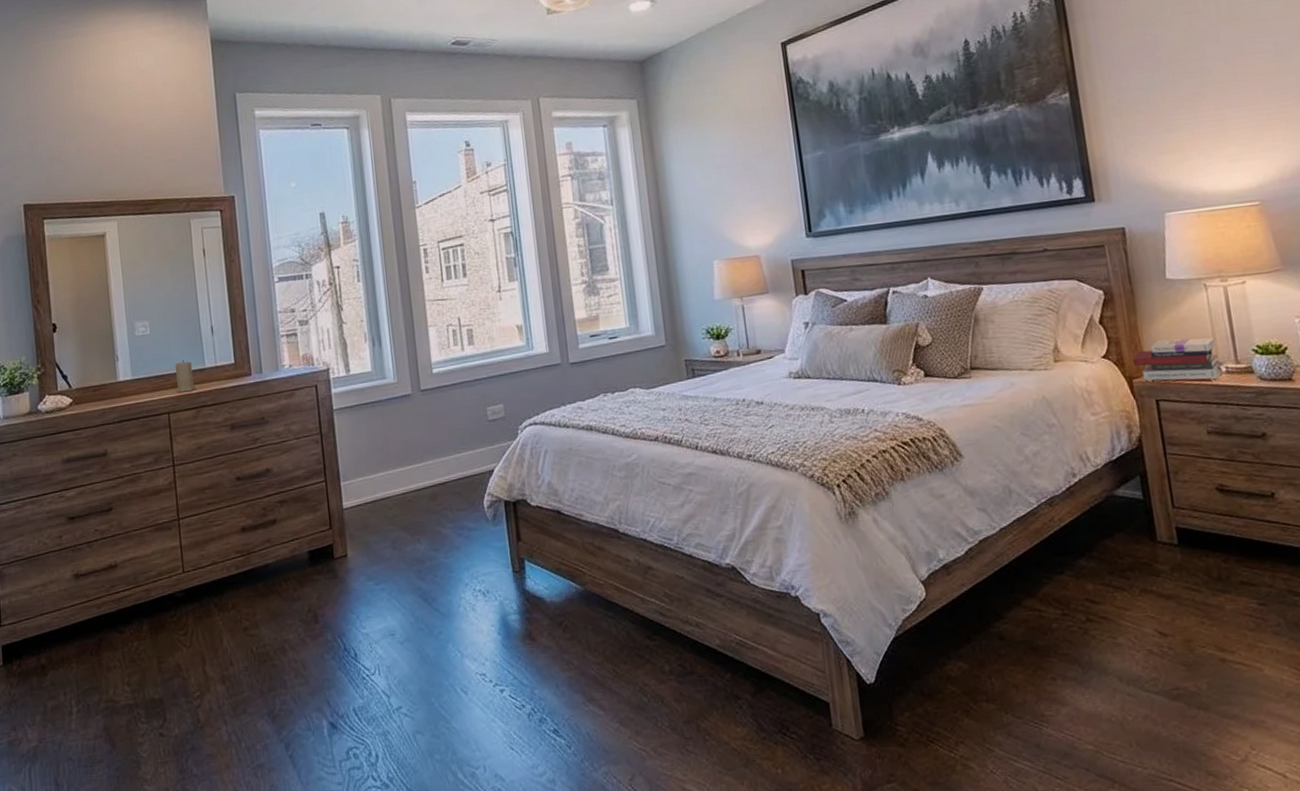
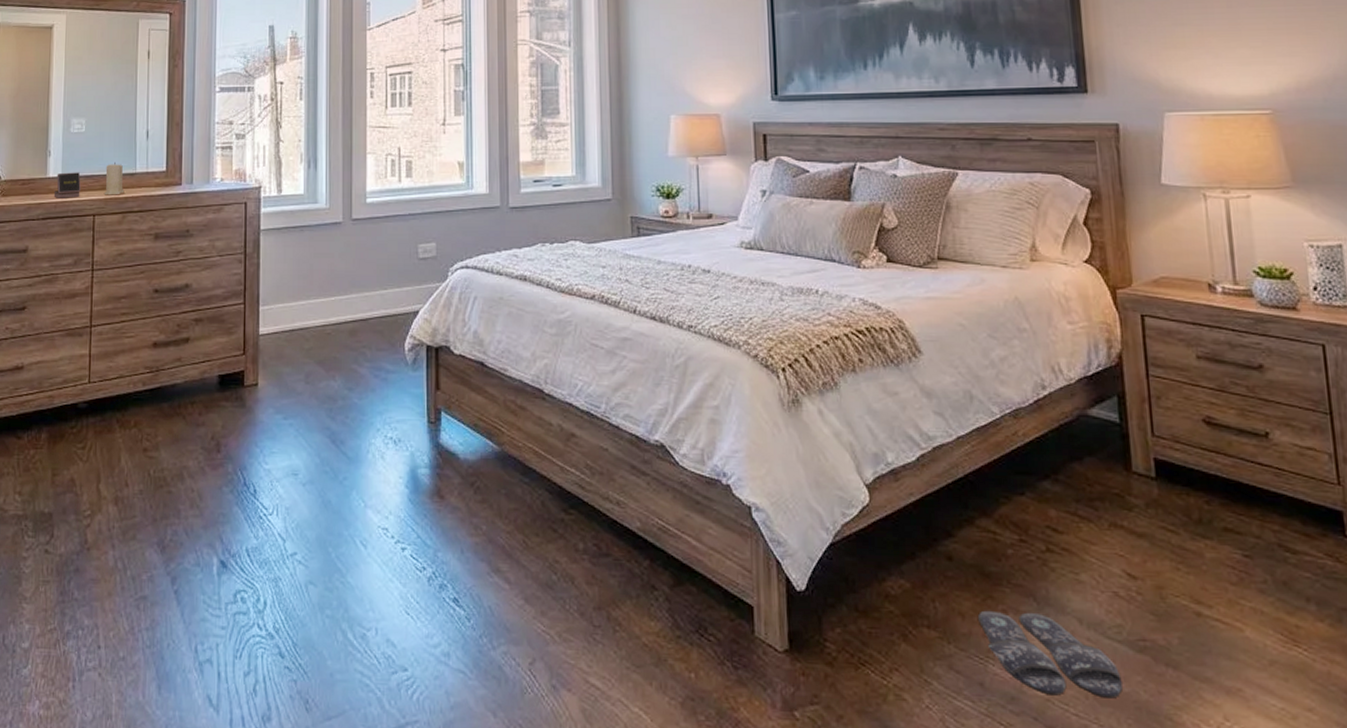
jewelry box: none [126,373,153,401] -> present [53,172,81,198]
slippers: none [1031,676,1162,748] -> present [978,610,1123,699]
books: present [1132,337,1223,383] -> none [1117,250,1219,302]

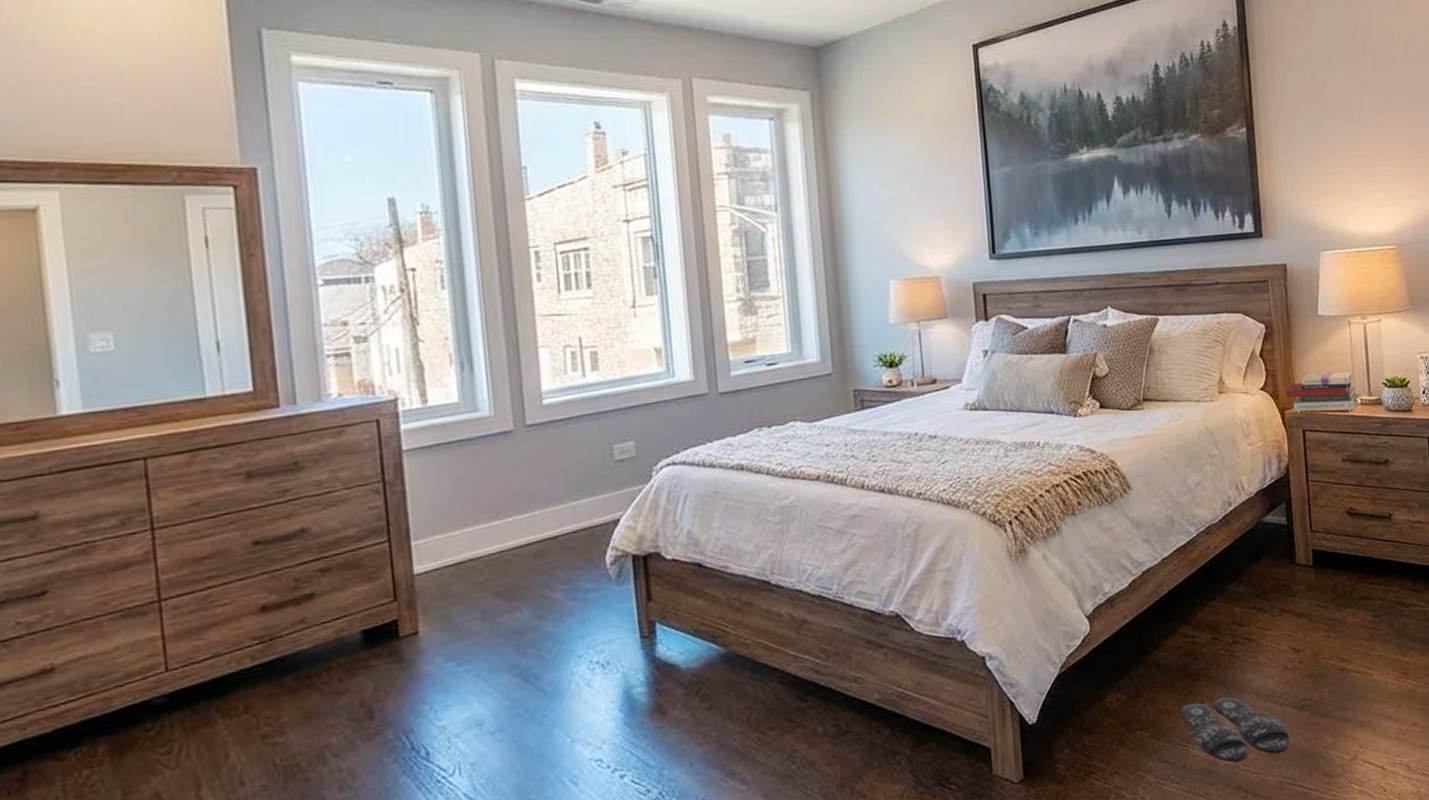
jewelry box: present [53,172,81,198] -> none [72,404,118,443]
candle: present [103,161,126,197] -> none [155,386,193,433]
books: none [1117,250,1219,302] -> present [1285,371,1359,414]

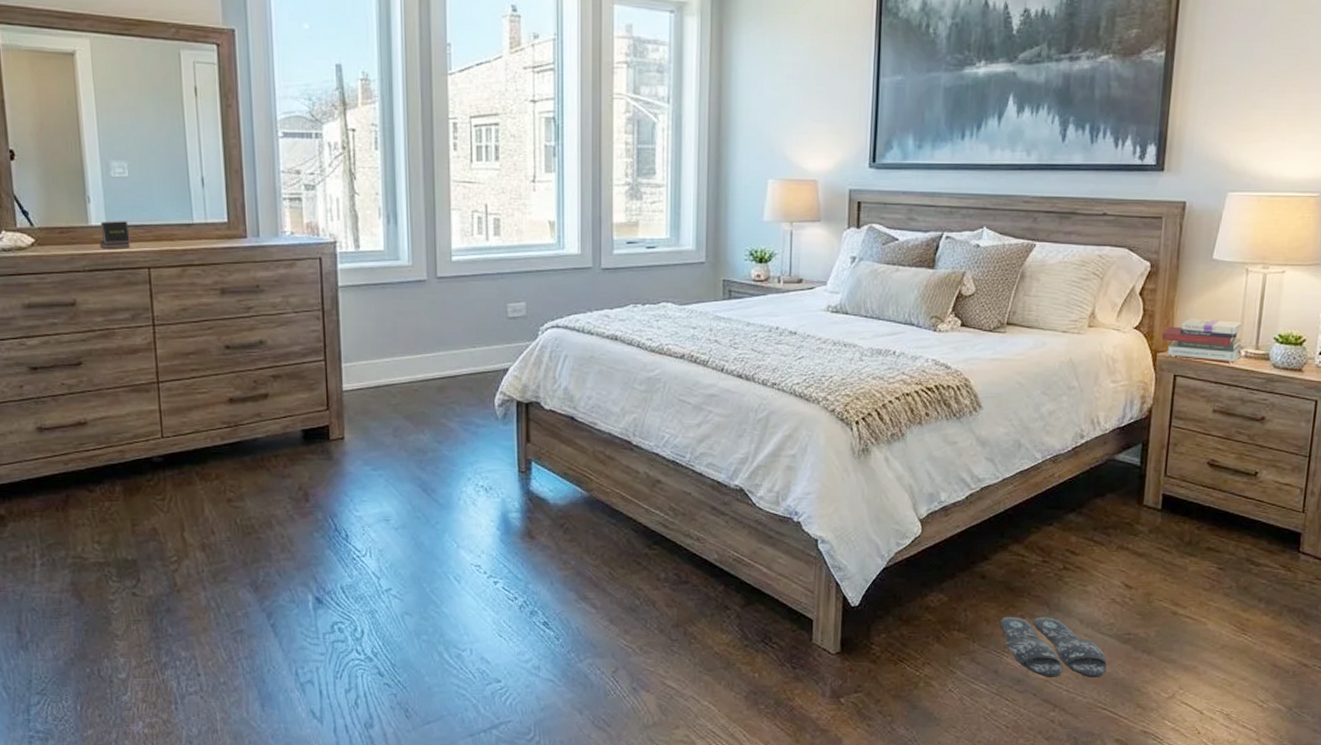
jewelry box: none [72,404,118,443] -> present [99,221,131,249]

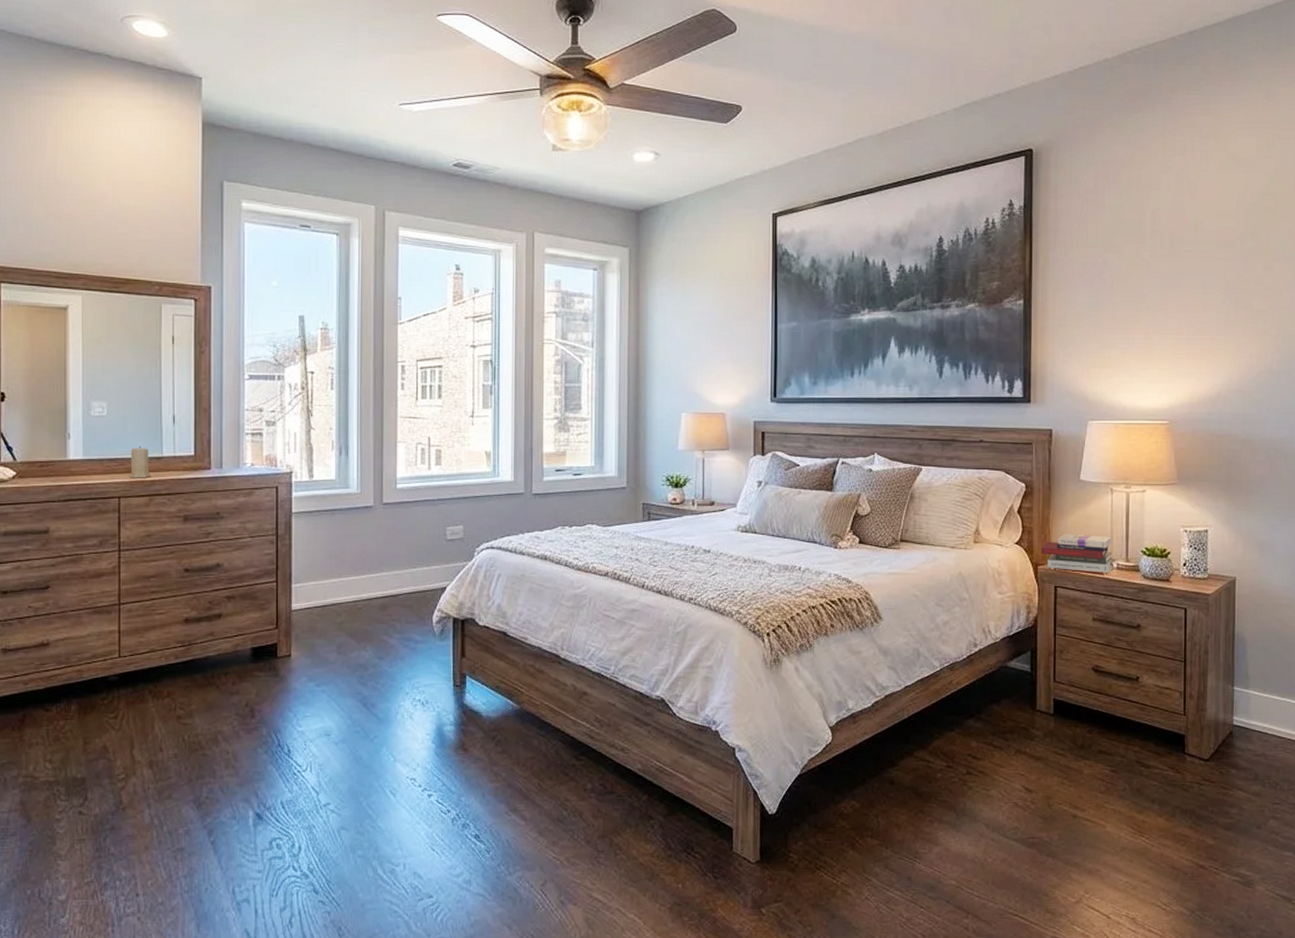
jewelry box: present [99,221,131,249] -> none [75,455,104,481]
candle: none [157,210,183,249] -> present [129,445,152,480]
slippers: present [1000,616,1107,678] -> none [911,821,1014,883]

